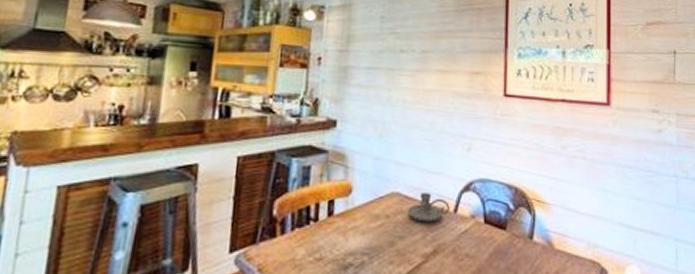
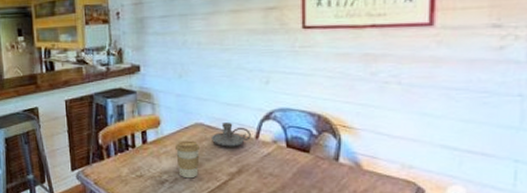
coffee cup: none [365,213,394,262] -> present [174,140,200,179]

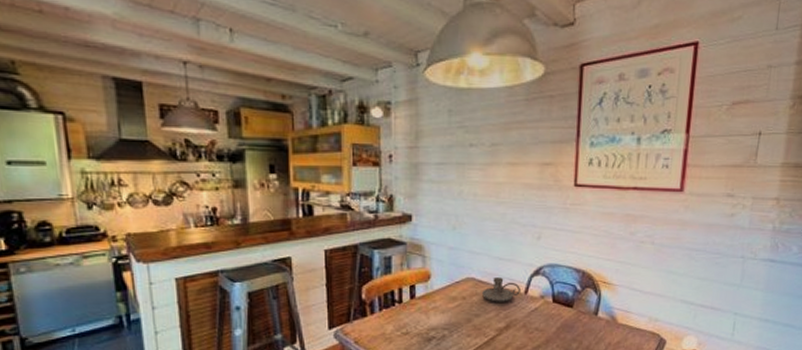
coffee cup: present [174,140,200,179] -> none [444,295,469,335]

